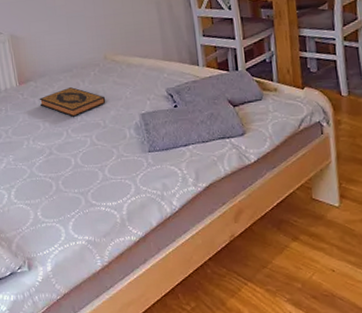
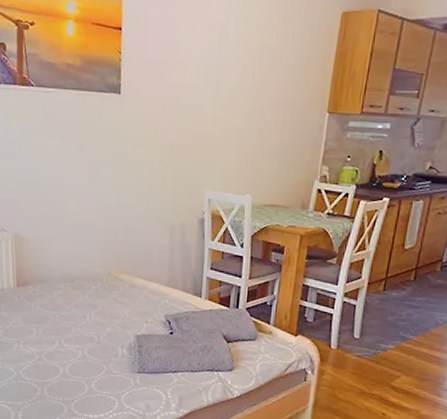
hardback book: present [39,87,106,117] -> none [36,298,104,328]

